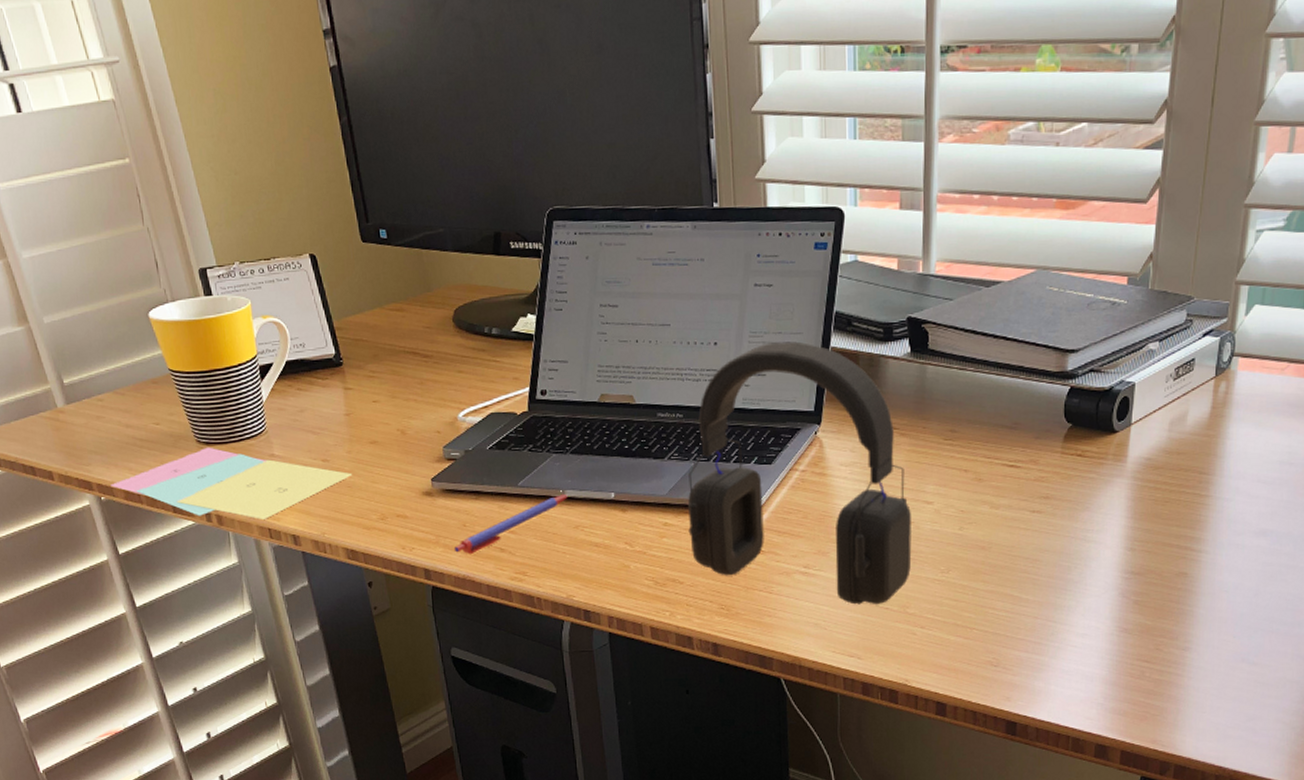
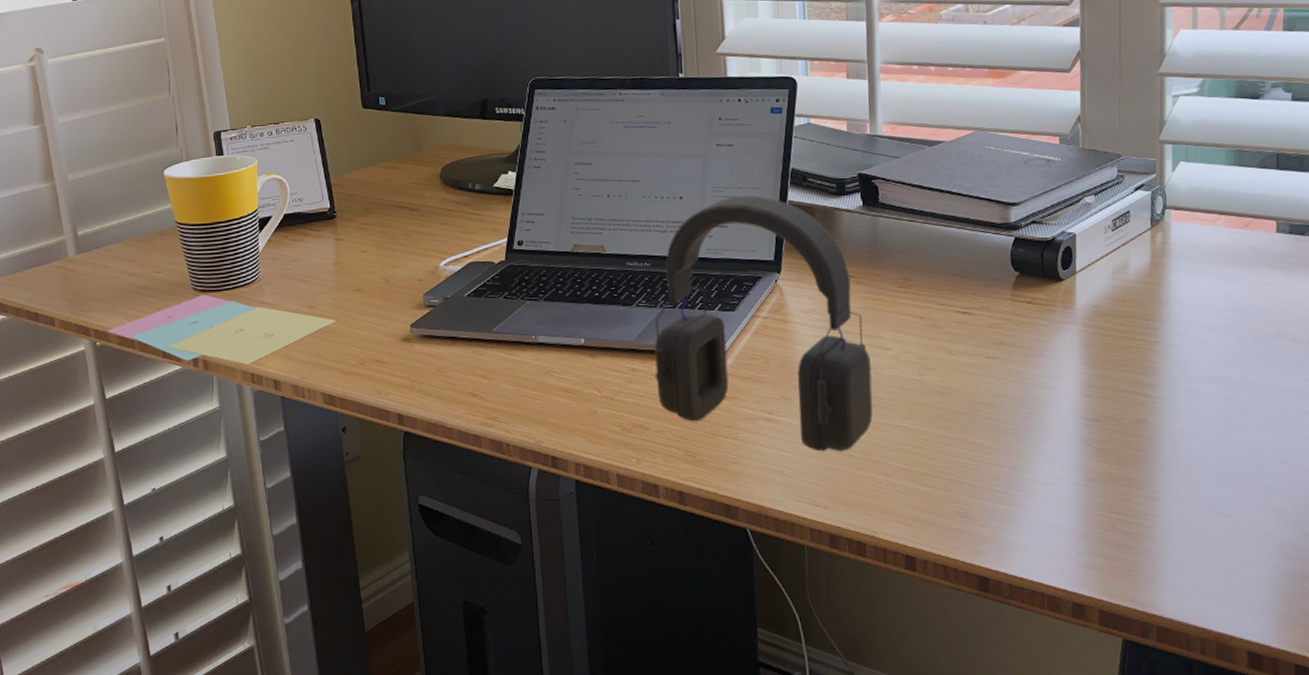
pen: present [453,494,569,555] -> none [427,340,541,400]

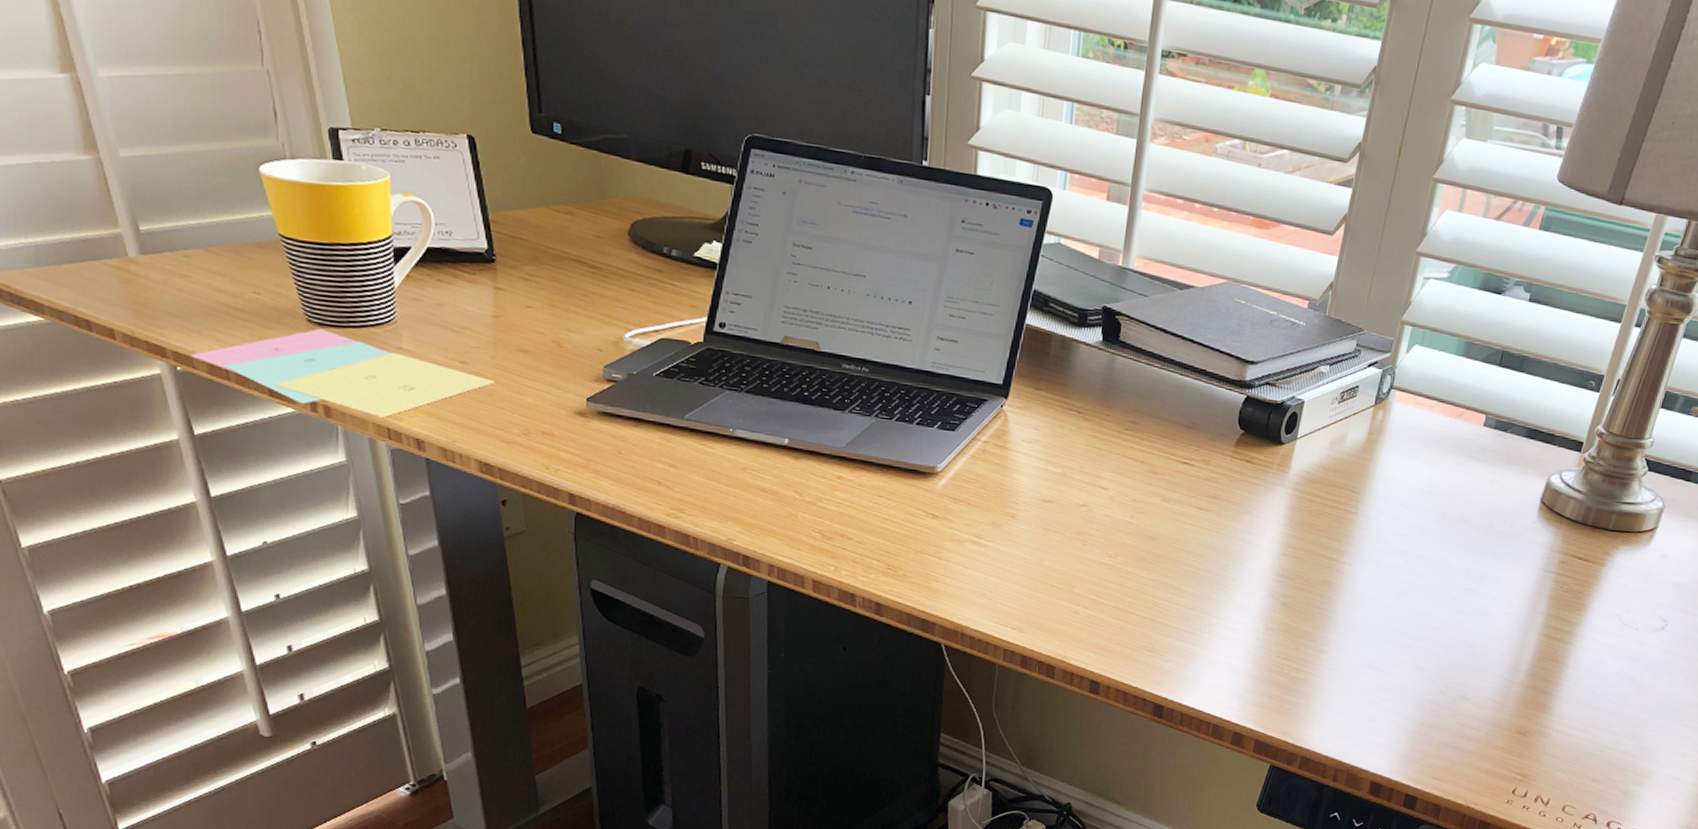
headphones: present [655,195,873,452] -> none [862,310,1086,581]

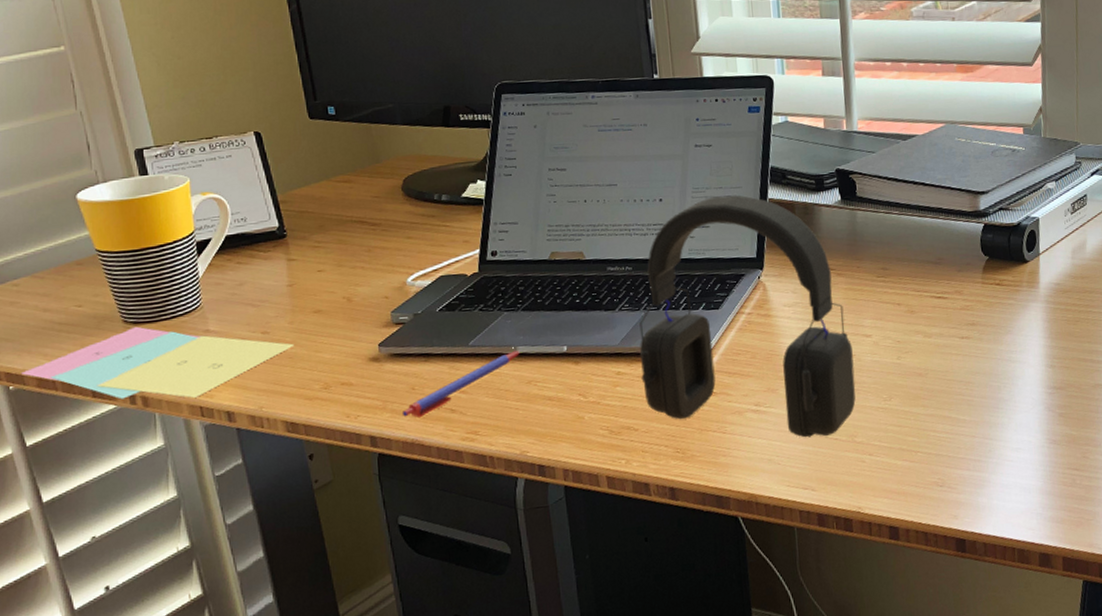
pen: none [605,433,739,485] -> present [401,350,521,418]
headphones: none [862,310,1086,581] -> present [639,195,856,438]

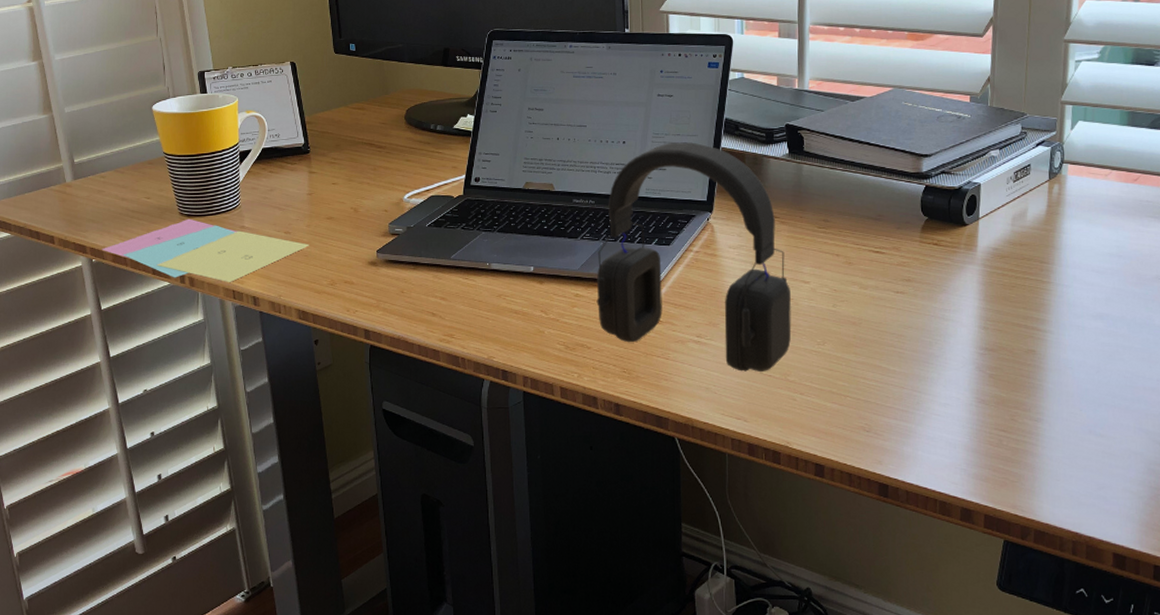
pen: present [401,350,521,418] -> none [391,267,494,318]

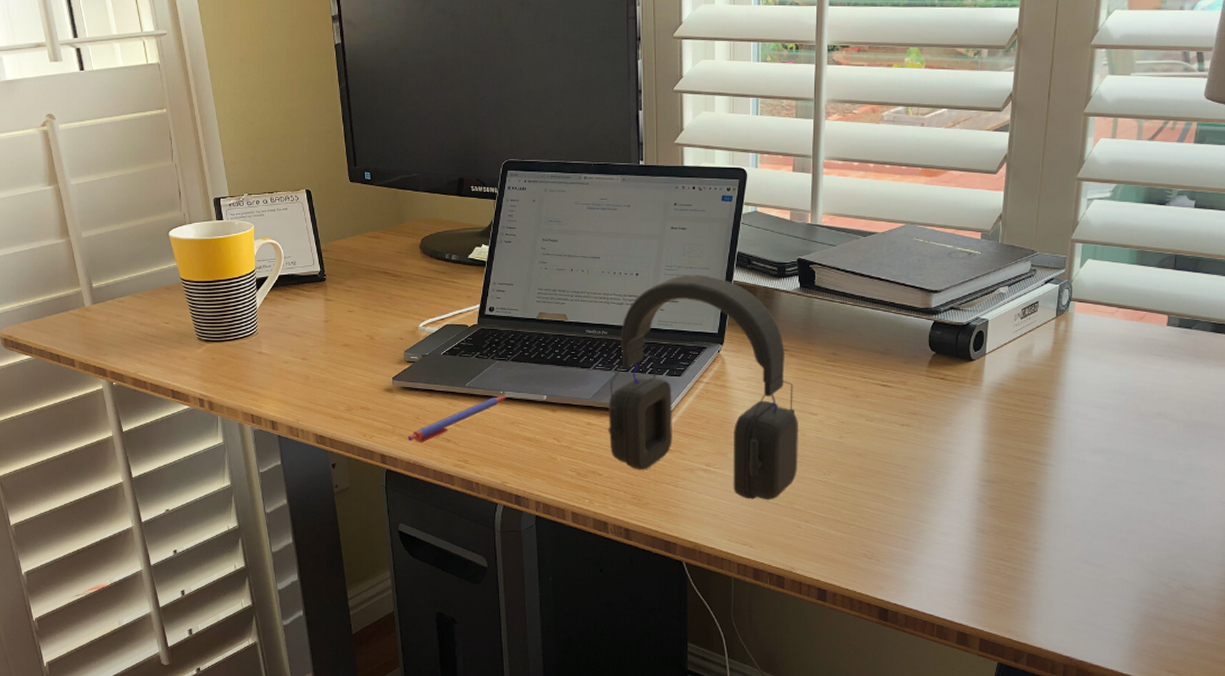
sticky notes: present [102,218,310,282] -> none [122,344,327,407]
pen: none [391,267,494,318] -> present [407,395,508,444]

